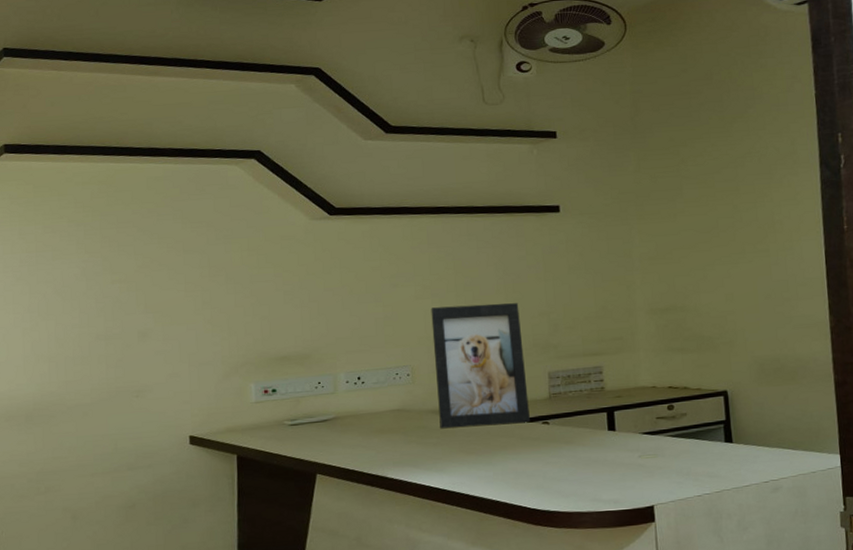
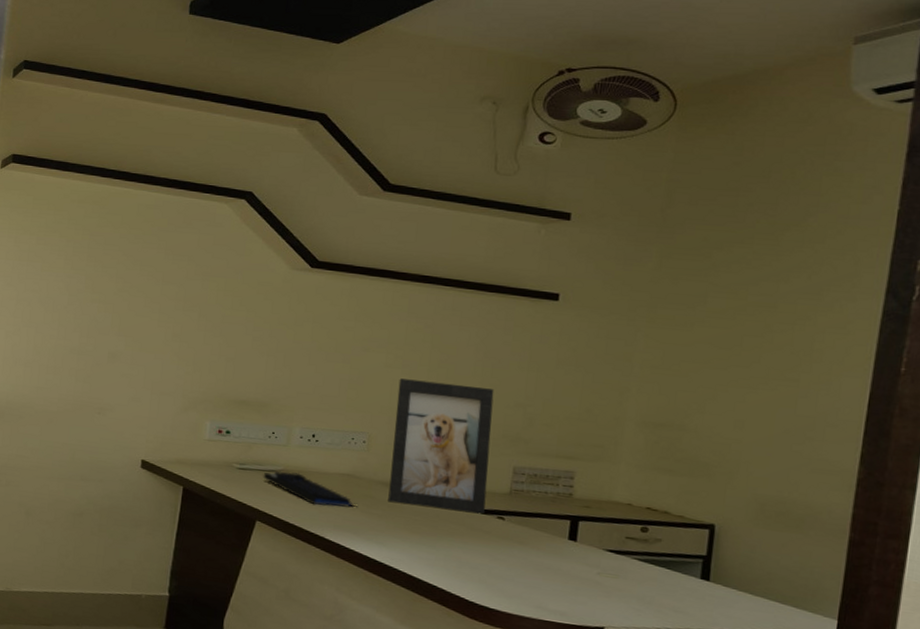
keyboard: none [316,417,411,447] -> present [263,471,356,507]

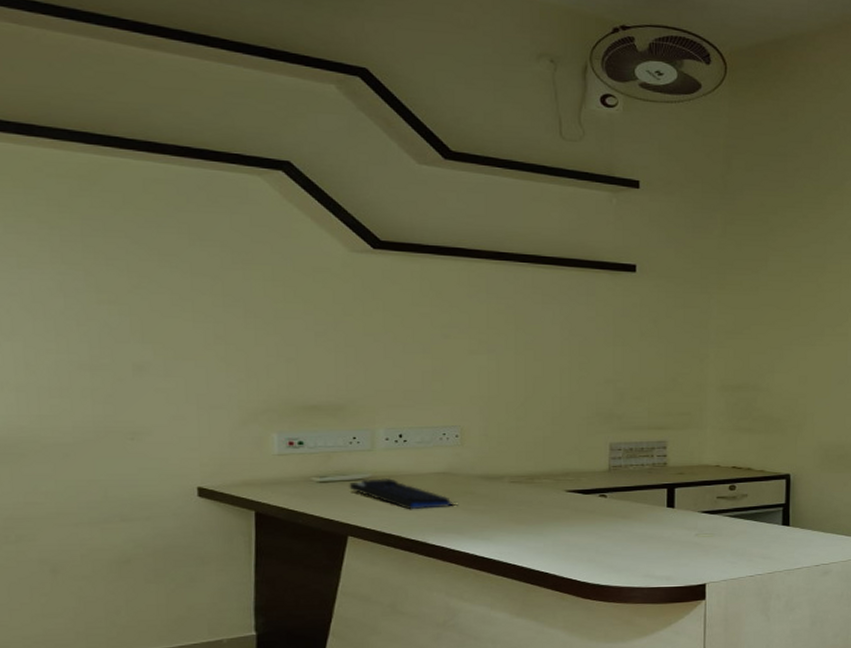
picture frame: present [388,378,495,515] -> none [486,365,587,496]

